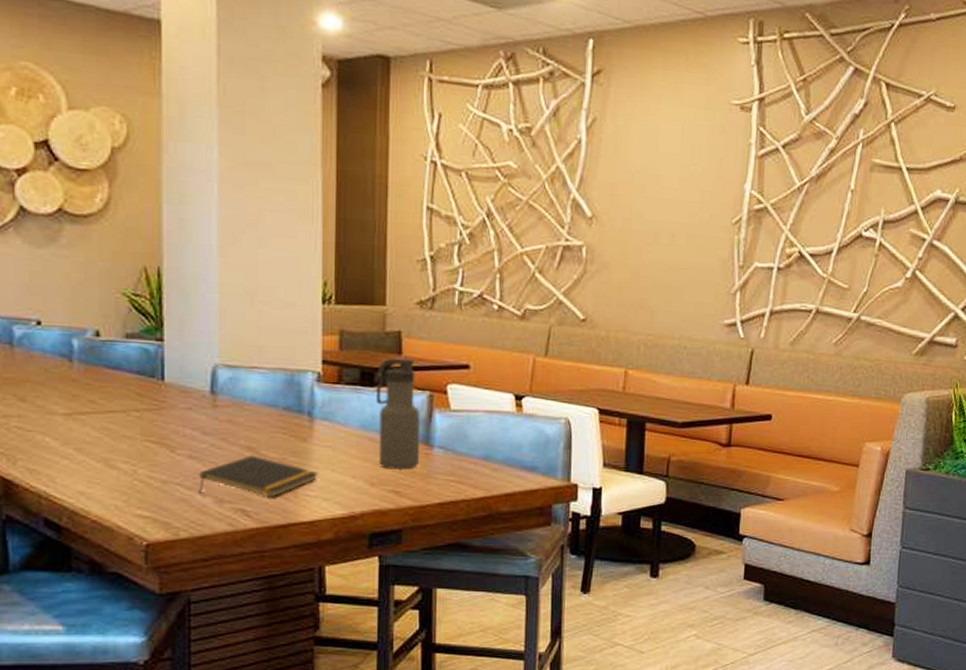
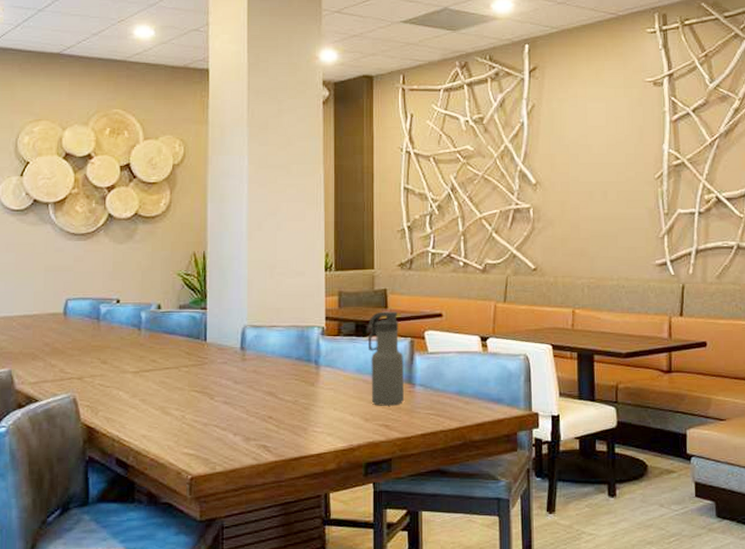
notepad: present [199,455,319,498] -> none [231,399,324,434]

